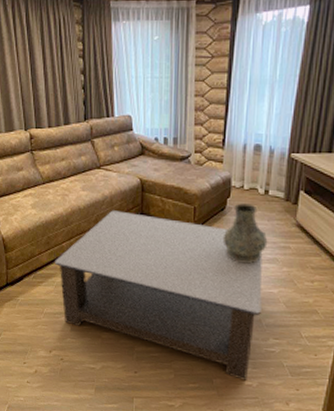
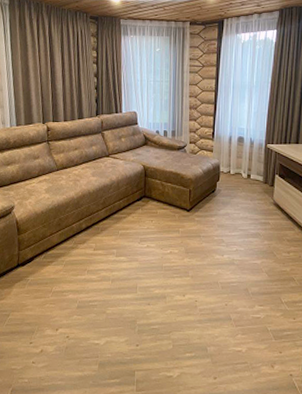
coffee table: present [55,210,263,381] -> none [65,193,248,347]
vase: present [222,203,268,264] -> none [214,186,251,238]

